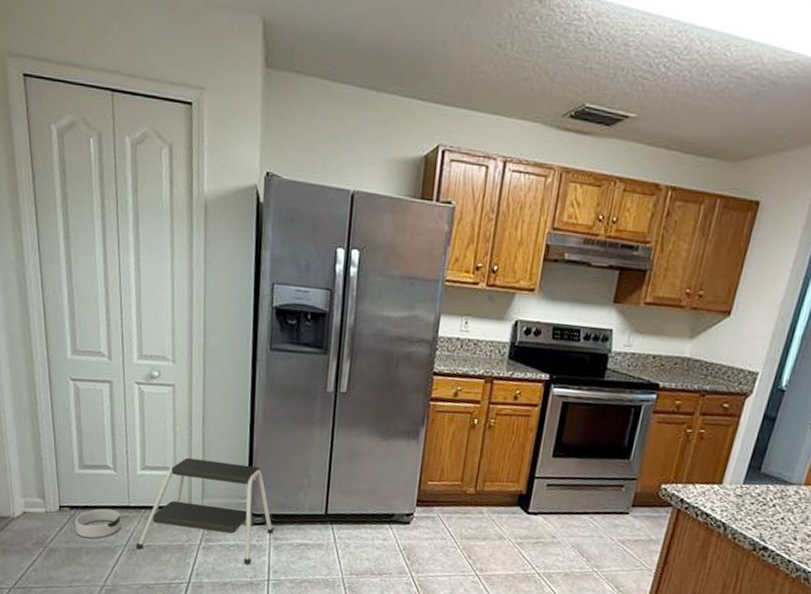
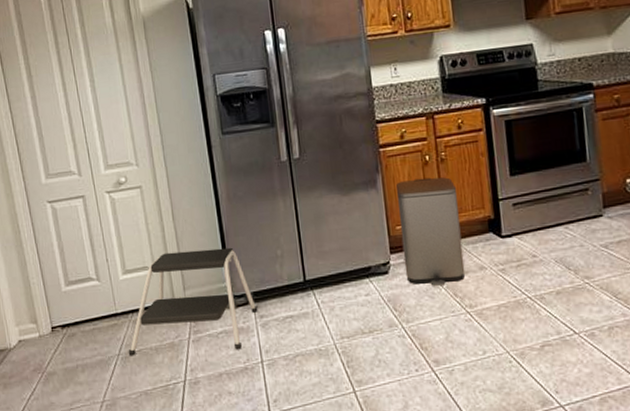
pet bowl: present [75,508,121,539] -> none [67,320,111,356]
pedal bin: none [426,438,497,547] -> present [395,177,465,287]

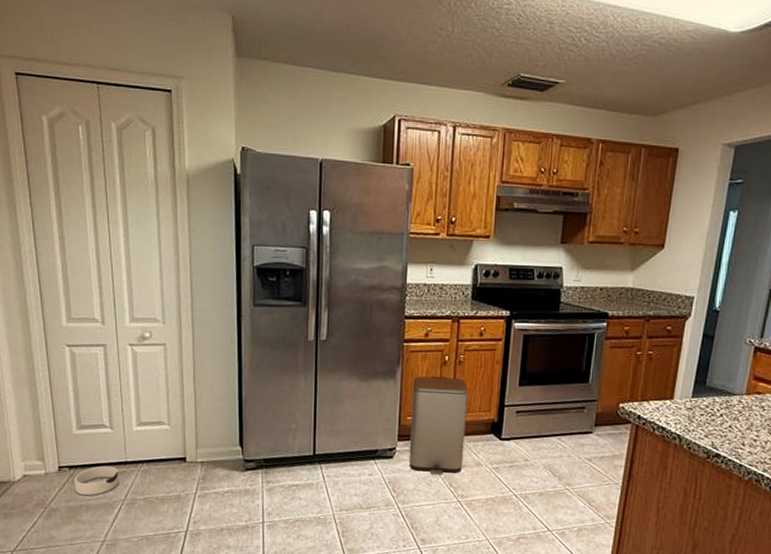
pet bowl: none [67,320,111,356] -> present [74,465,119,496]
step stool: present [128,247,258,356] -> none [134,411,266,509]

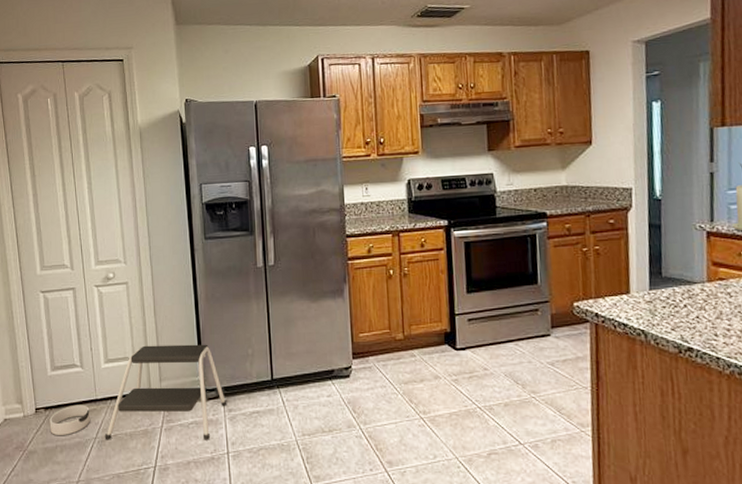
step stool: none [134,411,266,509] -> present [104,344,227,440]
pedal bin: present [408,376,469,476] -> none [360,290,421,393]

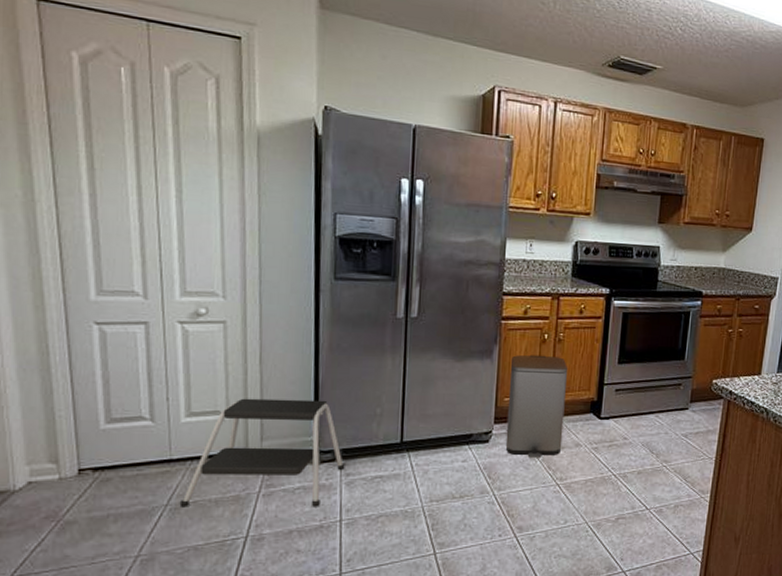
pet bowl: present [49,405,90,436] -> none [99,465,160,503]
pedal bin: none [360,290,421,393] -> present [505,354,568,459]

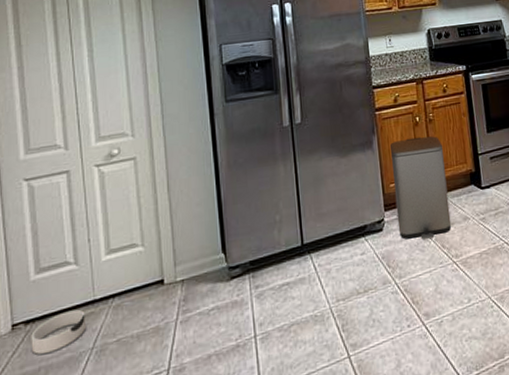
pet bowl: none [99,465,160,503] -> present [31,309,86,356]
step stool: present [179,398,345,508] -> none [104,216,253,349]

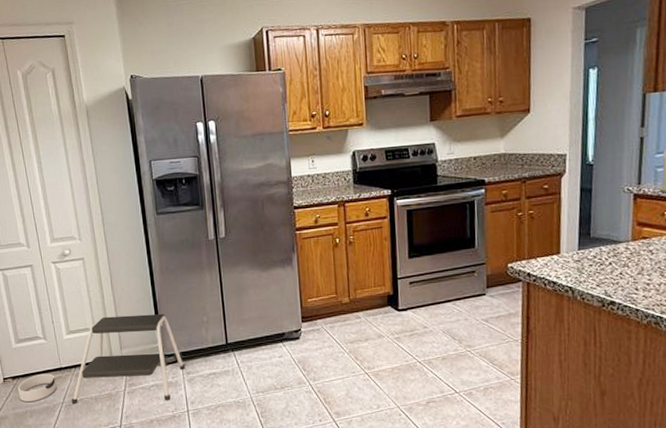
step stool: none [104,216,253,349] -> present [71,313,185,404]
pedal bin: present [389,136,451,241] -> none [308,257,366,352]

